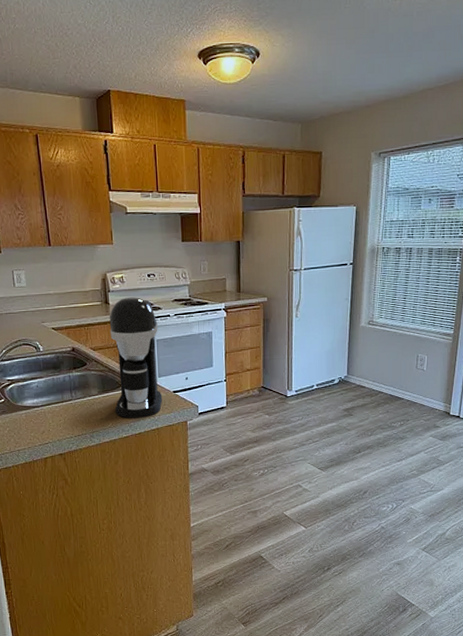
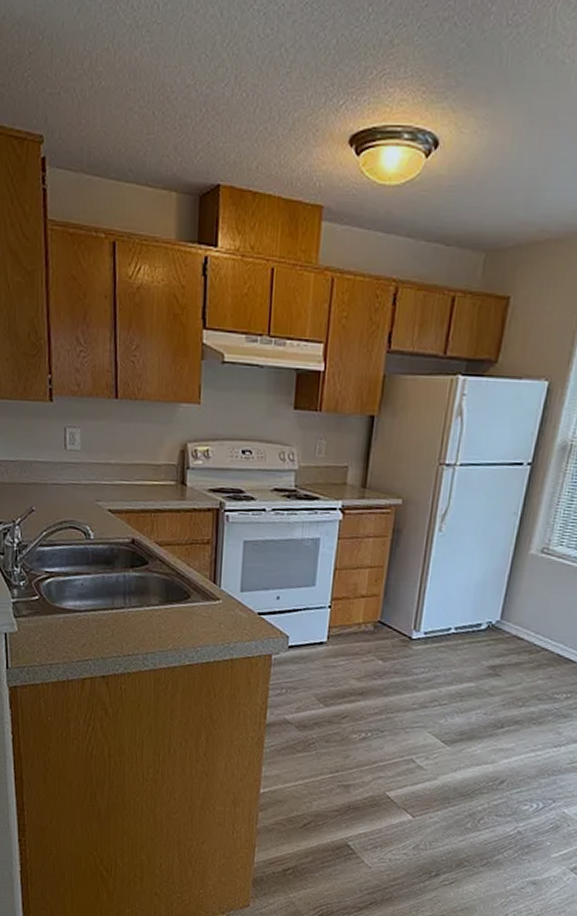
coffee maker: present [109,297,163,419] -> none [179,479,248,643]

